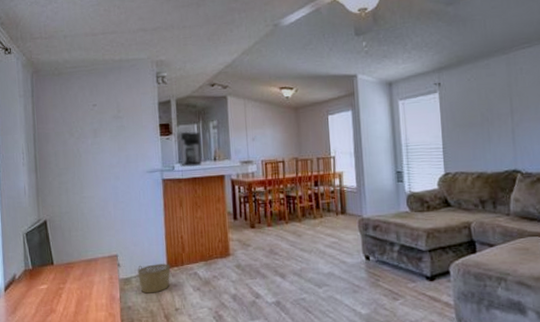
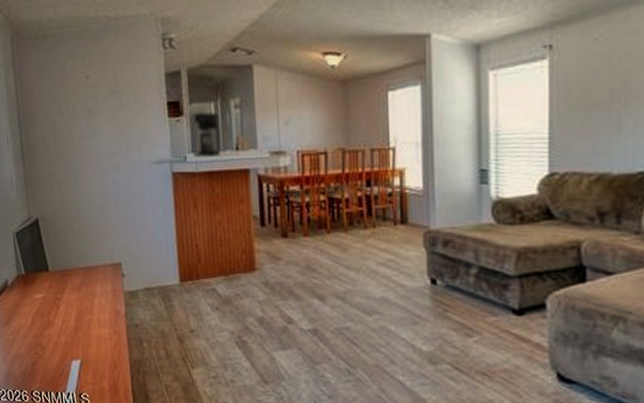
basket: present [138,263,170,294] -> none [145,276,184,311]

